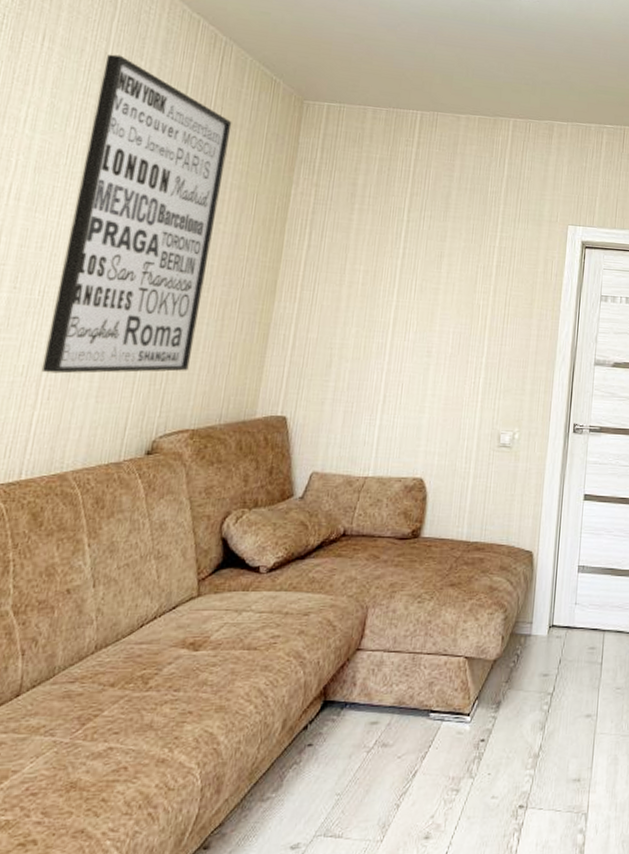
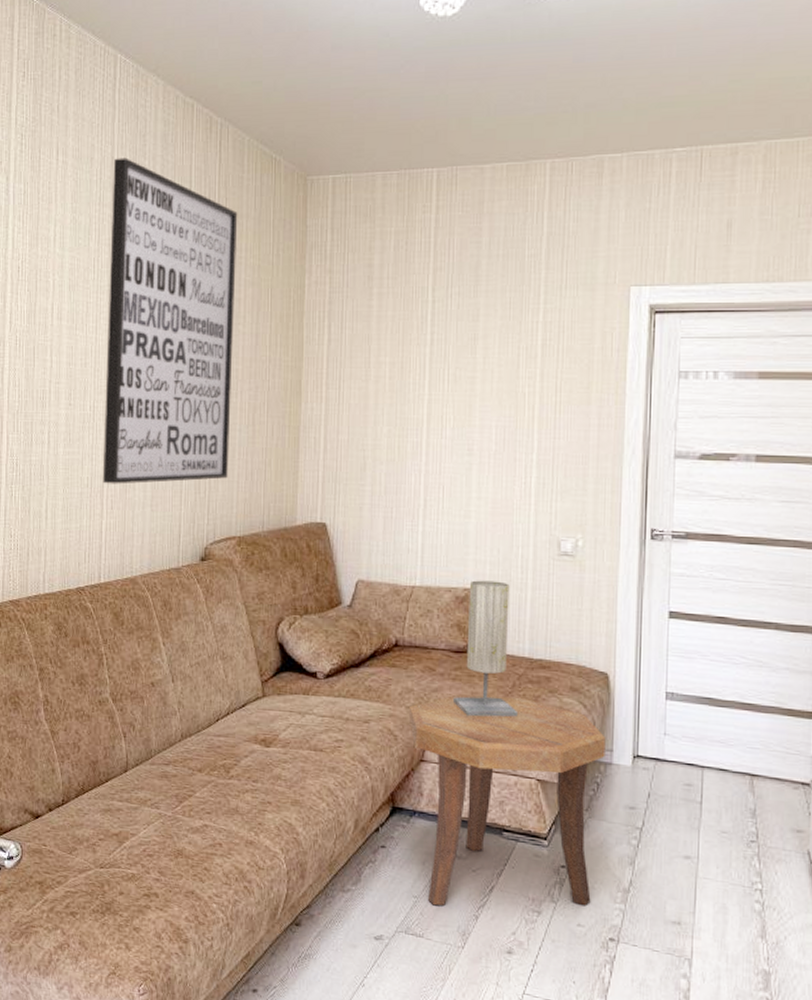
side table: none [348,579,527,801] -> present [408,694,606,906]
table lamp: none [393,470,454,601] -> present [452,580,517,717]

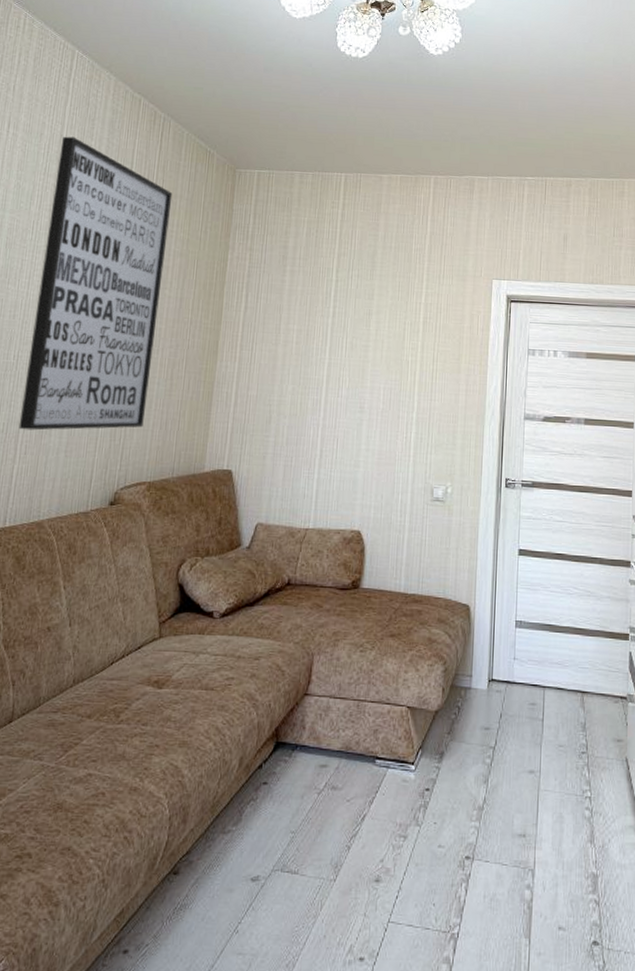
side table: present [408,694,606,906] -> none [295,629,466,840]
table lamp: present [452,580,517,717] -> none [336,523,393,650]

